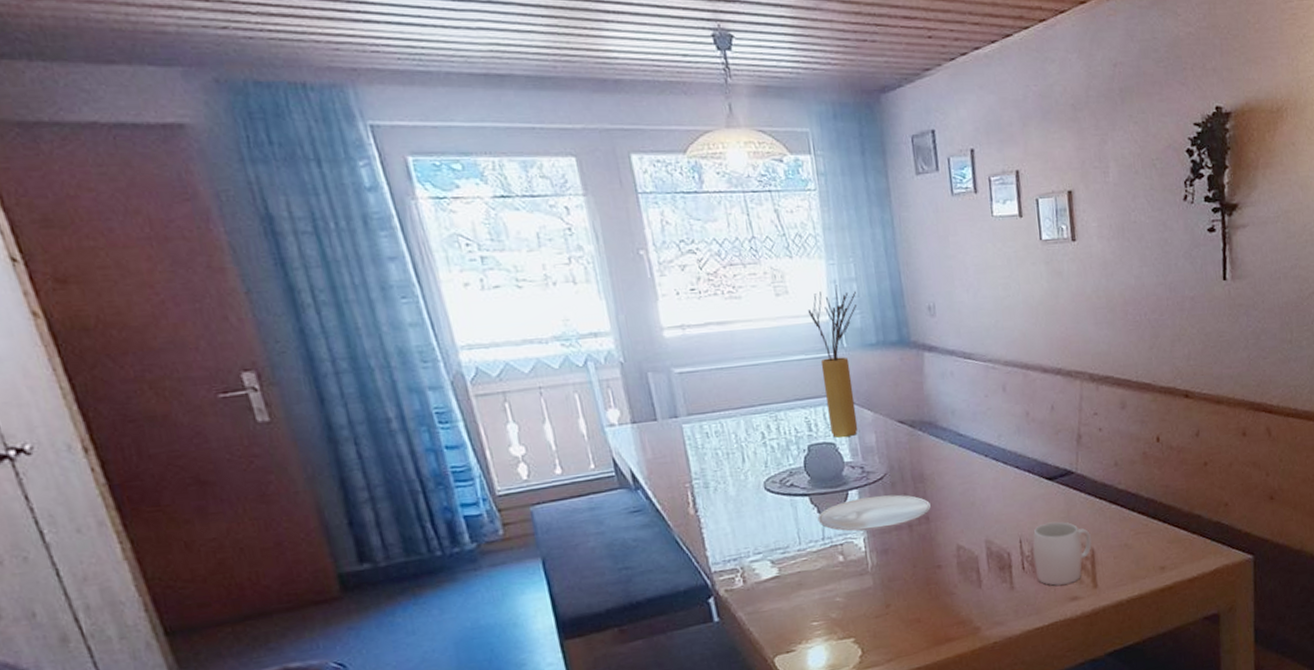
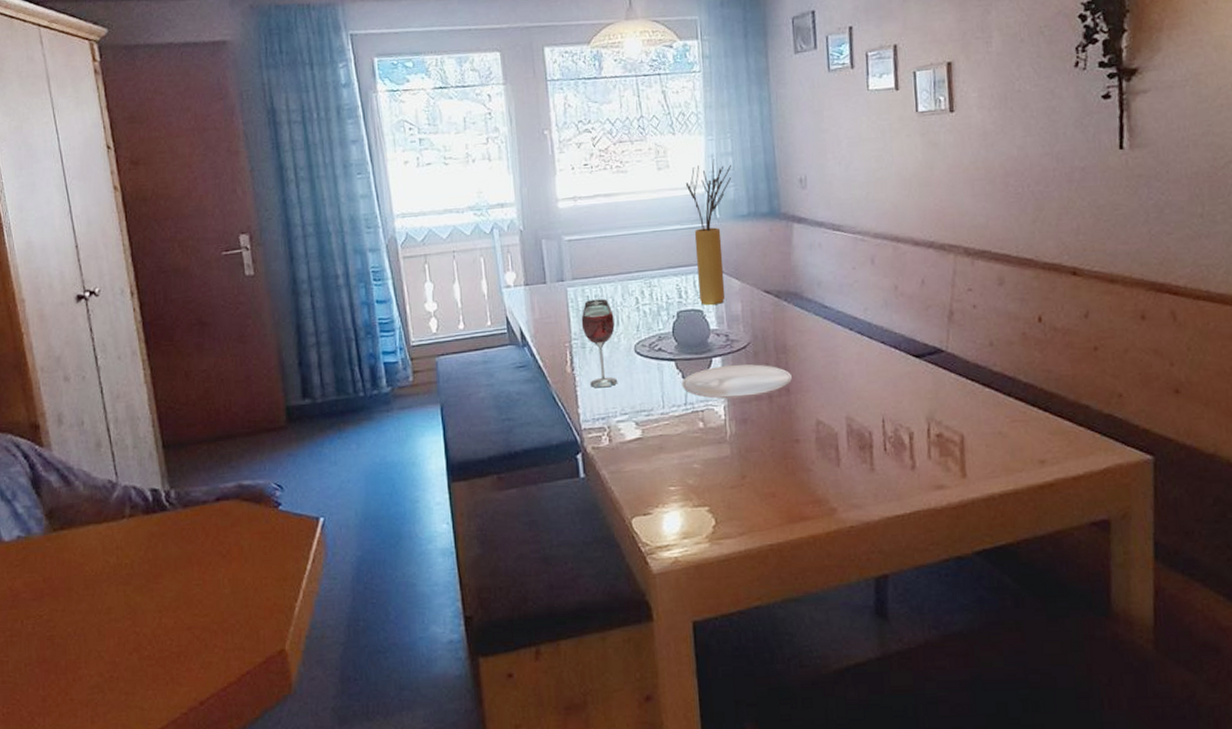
wineglass: none [701,435,749,529] -> present [581,299,618,388]
mug: present [1032,521,1092,586] -> none [896,402,961,471]

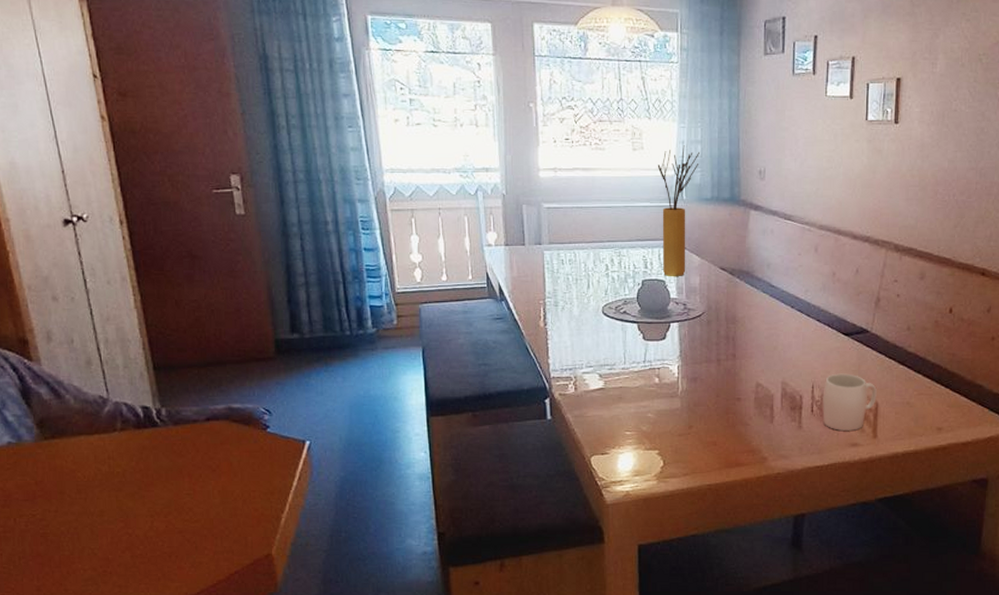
wineglass: present [581,299,618,388] -> none [555,263,586,342]
plate: present [681,364,792,399] -> none [642,330,738,360]
mug: none [896,402,961,471] -> present [822,373,877,431]

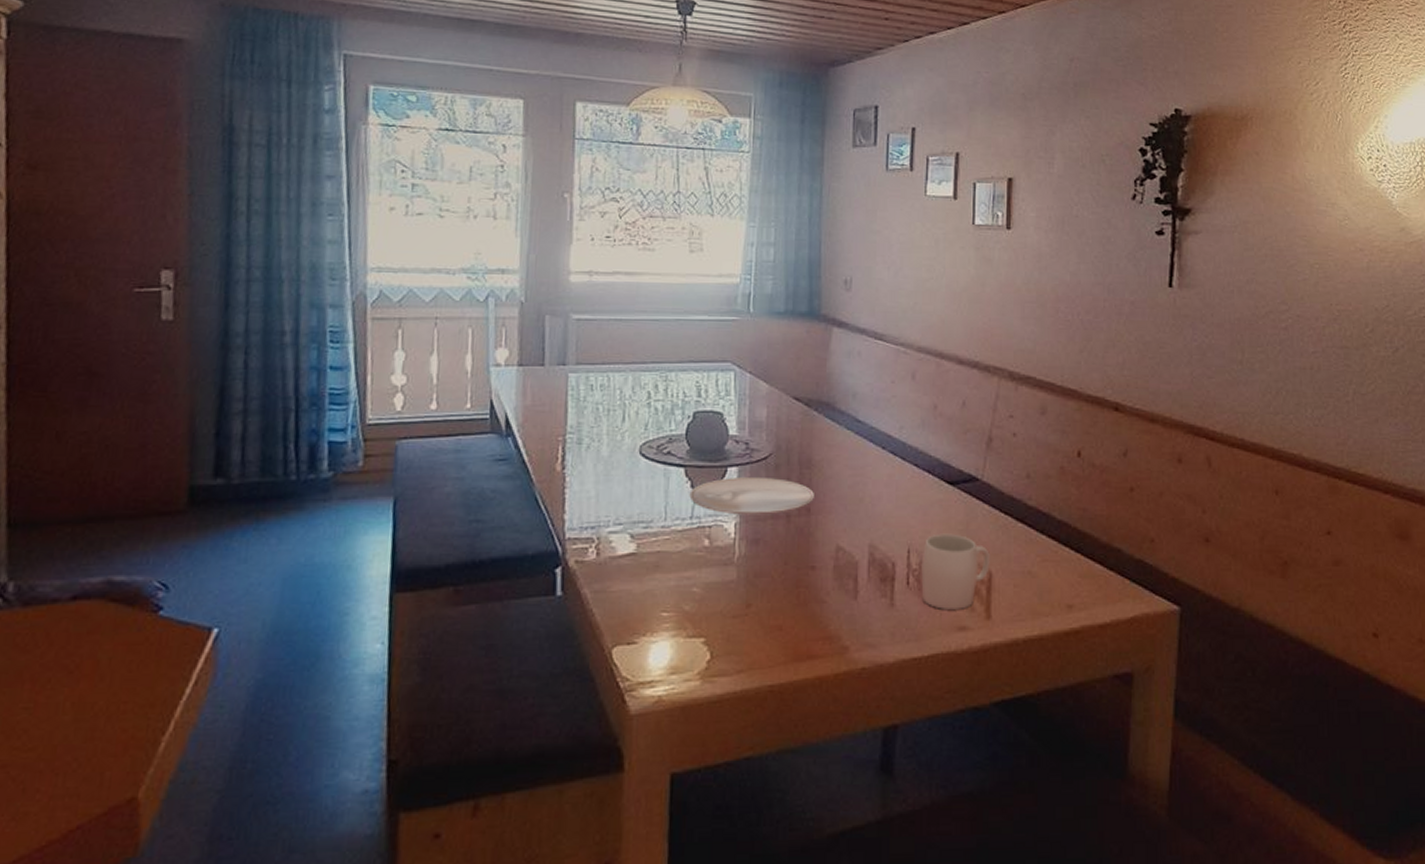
plate: none [642,330,738,360] -> present [689,476,814,515]
vase: present [657,145,699,276] -> none [719,248,772,407]

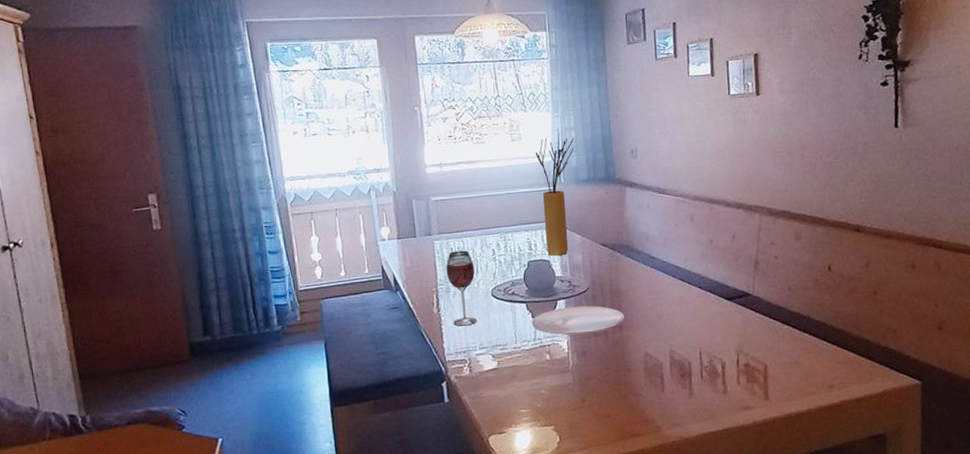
wineglass: none [580,389,620,492] -> present [446,250,478,326]
vase: none [719,248,772,407] -> present [535,132,575,256]
mug: present [921,533,990,609] -> none [711,337,765,395]

